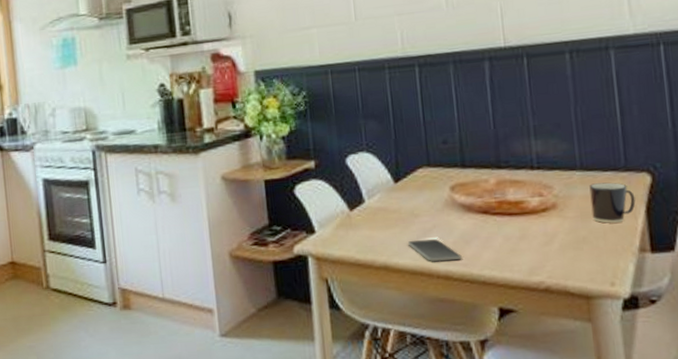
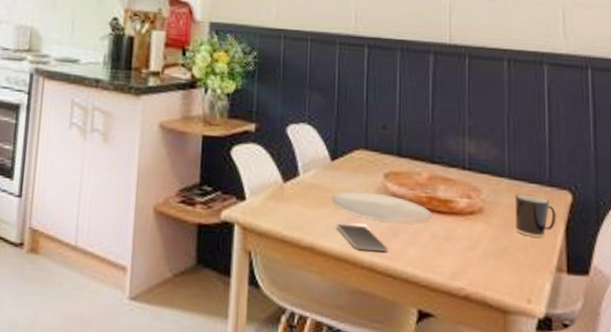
plate: none [399,206,504,232] -> present [331,191,432,224]

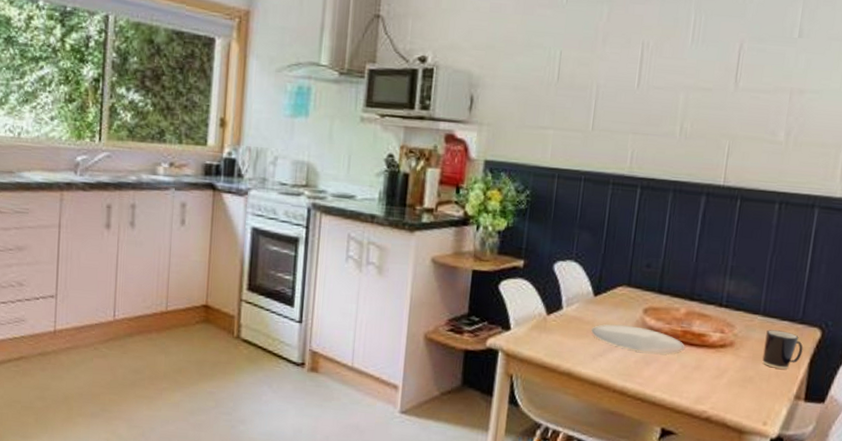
smartphone: present [336,224,387,251] -> none [593,353,639,378]

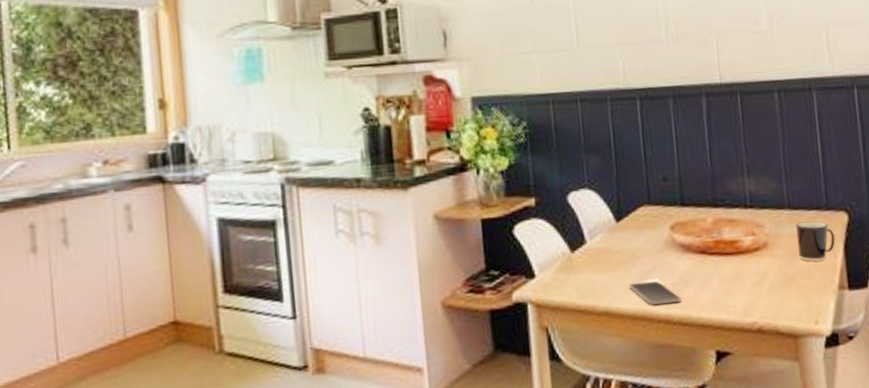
plate: present [591,324,685,355] -> none [621,246,721,274]
smartphone: none [593,353,639,378] -> present [628,281,681,305]

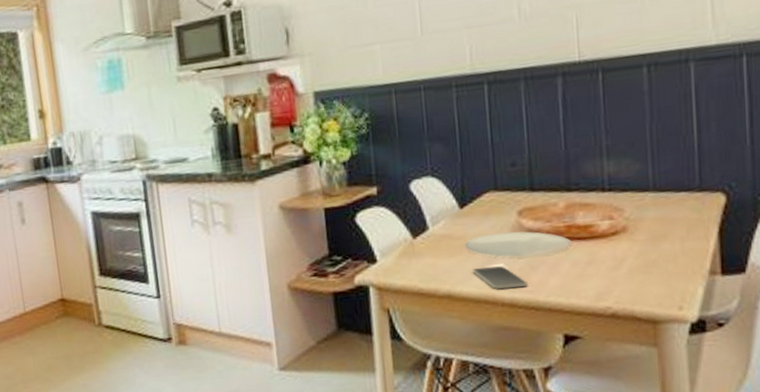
plate: none [621,246,721,274] -> present [464,231,573,259]
mug: present [796,221,835,262] -> none [661,203,708,246]

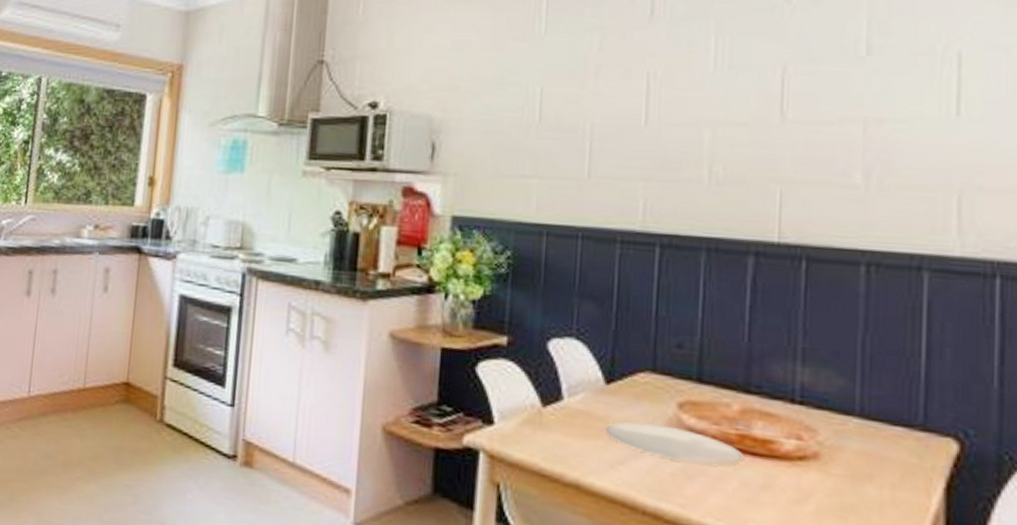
smartphone: present [472,266,528,289] -> none [610,460,679,497]

